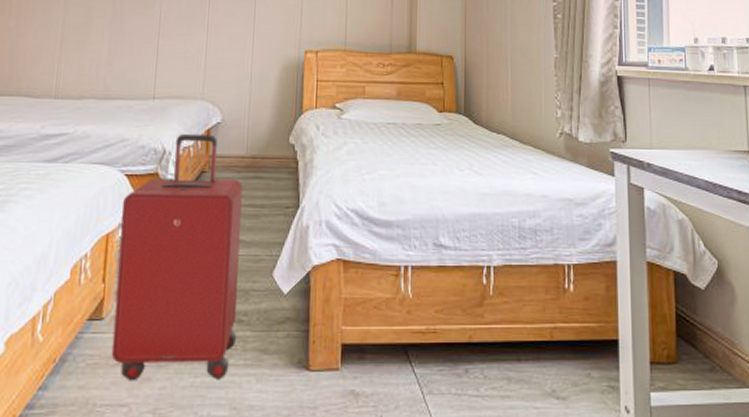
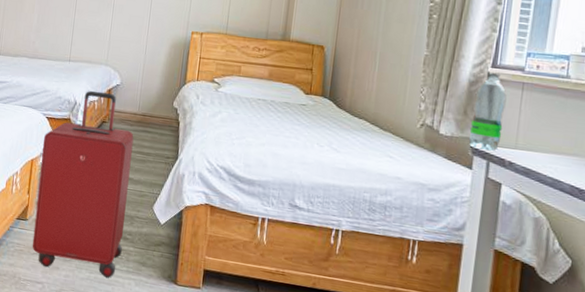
bottle: none [606,71,637,155] -> present [468,73,507,152]

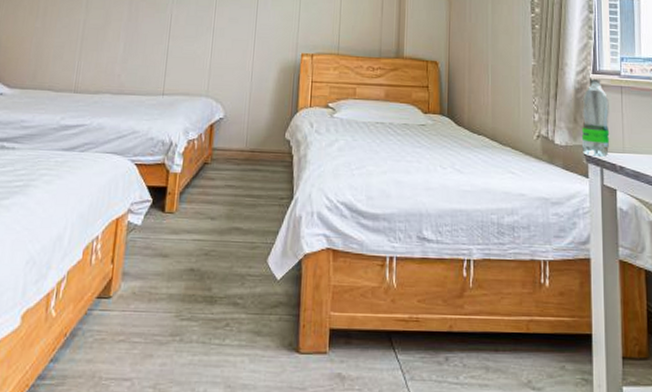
suitcase: present [32,90,134,278] -> none [117,127,242,358]

